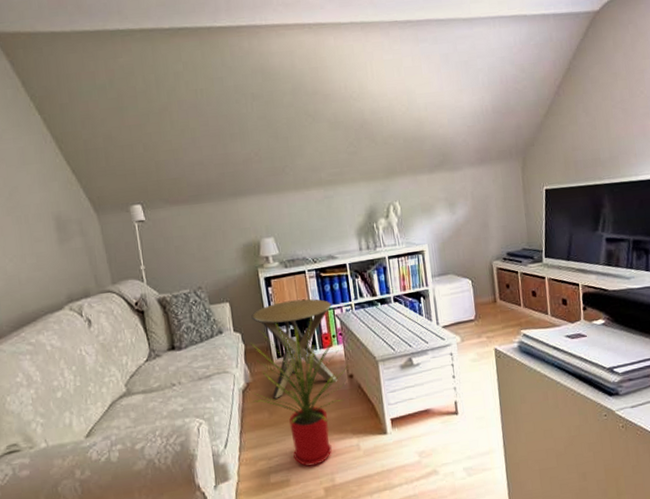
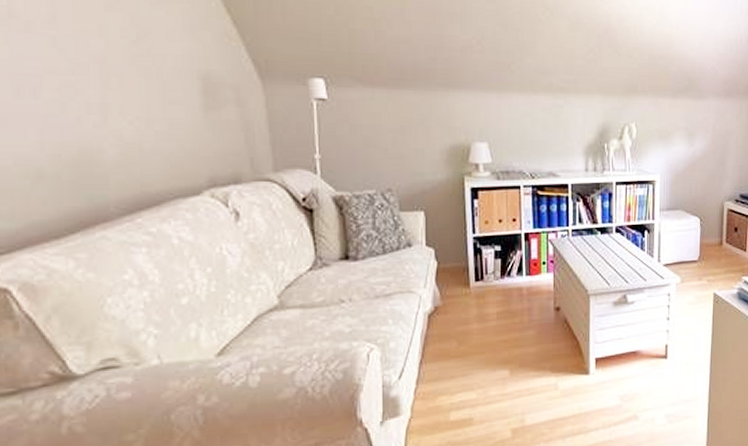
side table: present [251,299,338,399] -> none [450,218,545,327]
house plant: present [251,315,349,467] -> none [438,237,557,405]

